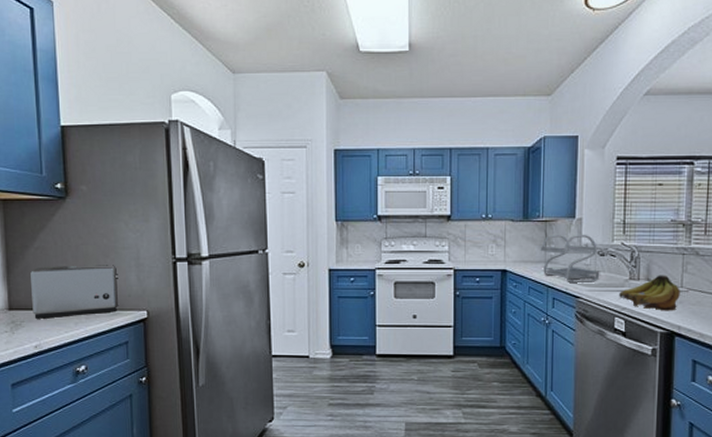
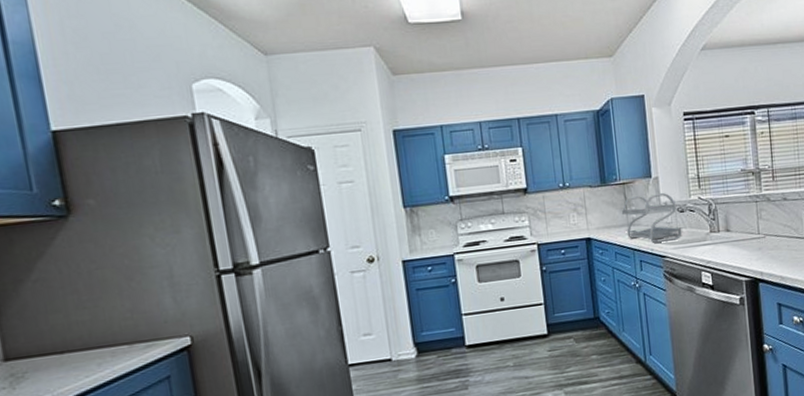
toaster: present [30,265,118,319] -> none [29,288,152,366]
fruit: present [619,275,680,311] -> none [702,224,759,260]

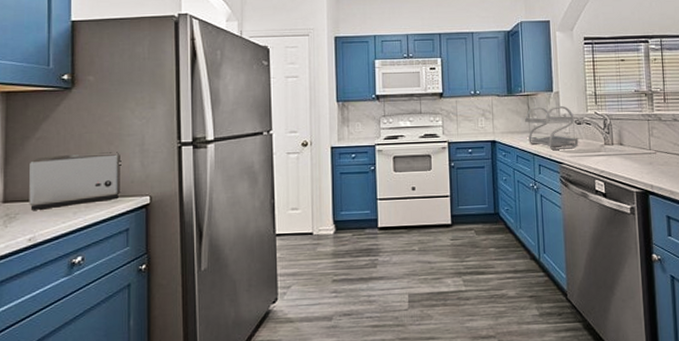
toaster: none [29,288,152,366] -> present [29,152,122,210]

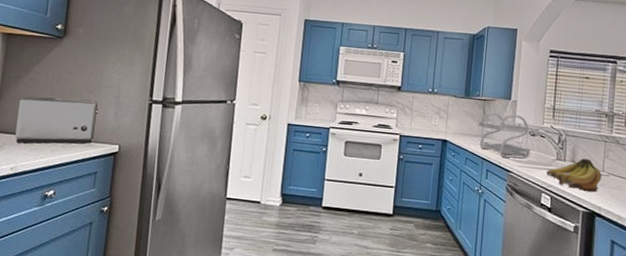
fruit: none [597,139,650,172] -> present [546,158,602,193]

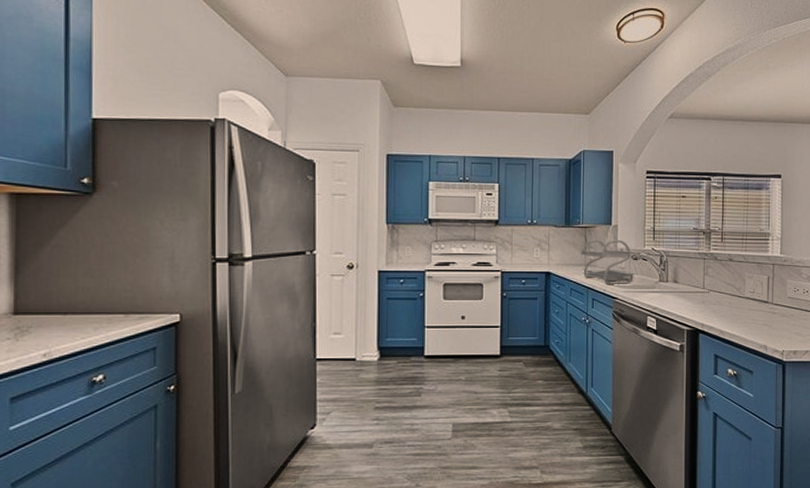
toaster: present [15,96,98,144] -> none [43,265,149,324]
fruit: present [546,158,602,193] -> none [651,277,703,310]

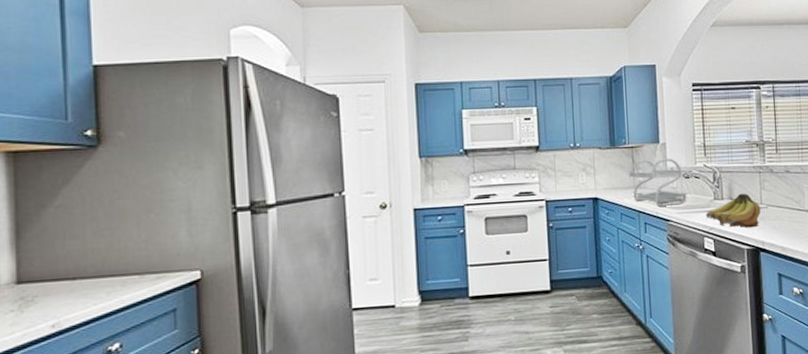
fruit: none [651,277,703,310] -> present [706,193,761,228]

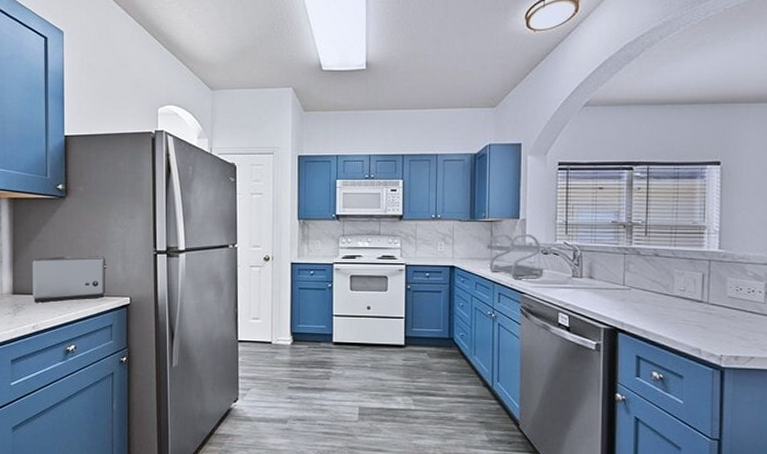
toaster: none [48,220,164,292] -> present [33,256,106,303]
fruit: present [706,193,761,228] -> none [563,273,622,308]

